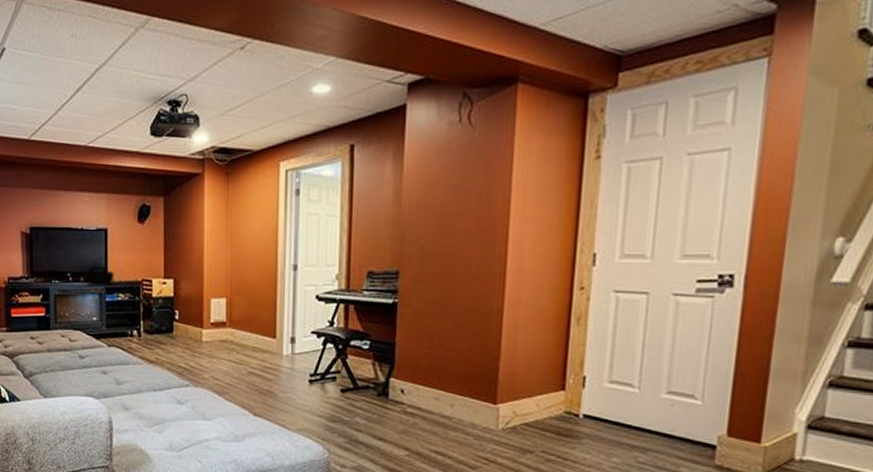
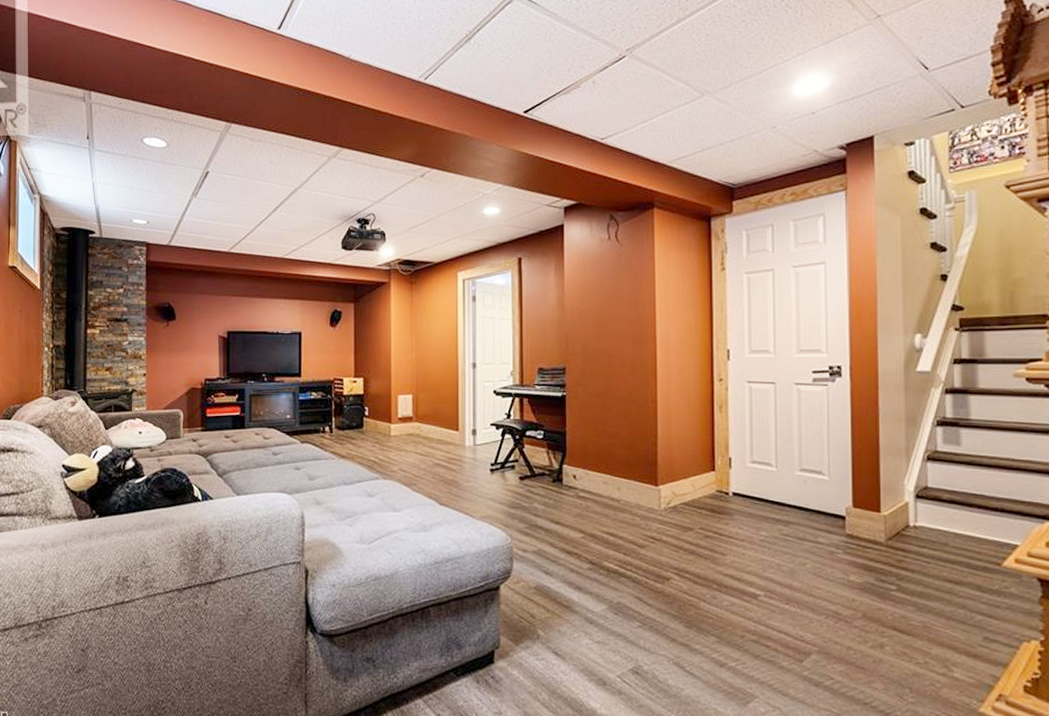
speaker: present [81,267,114,287] -> none [276,367,307,387]

